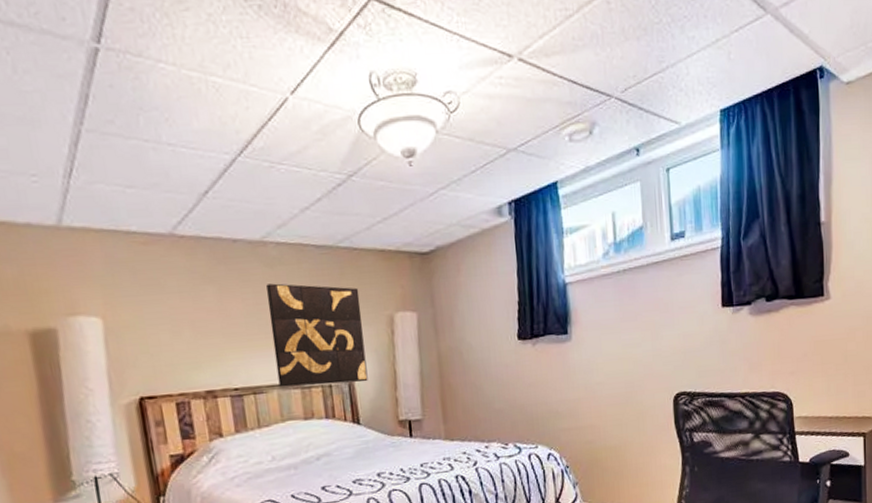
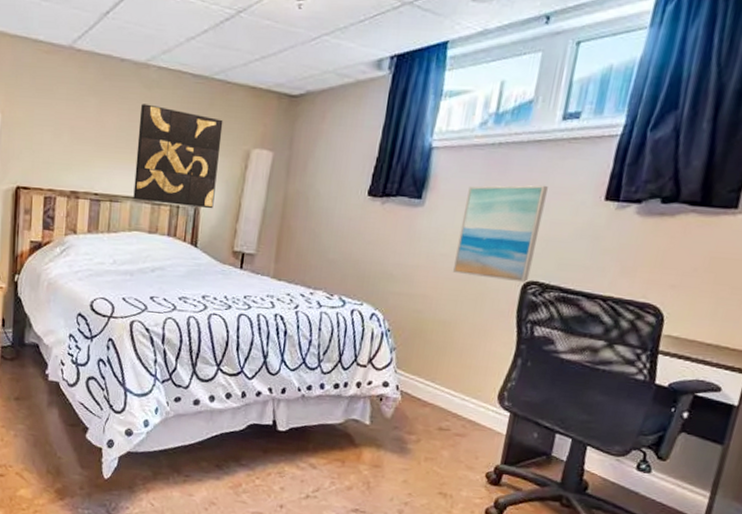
wall art: none [607,302,678,399] -> present [453,185,548,283]

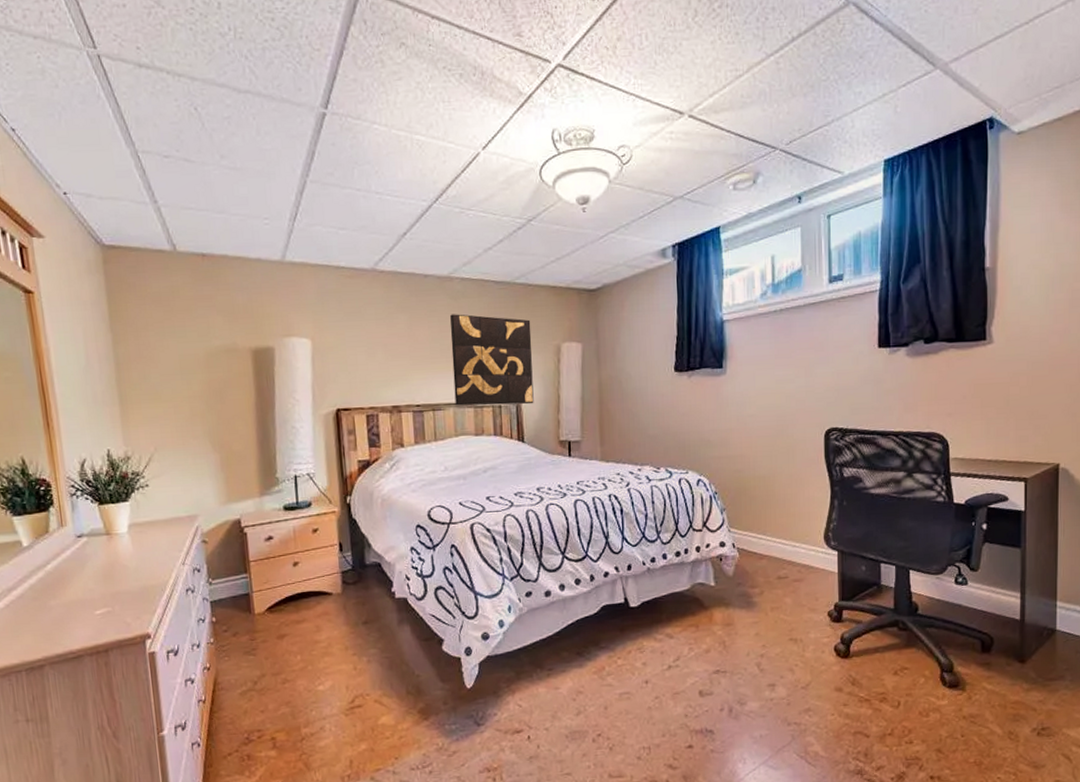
wall art: present [453,185,548,283] -> none [761,341,830,431]

